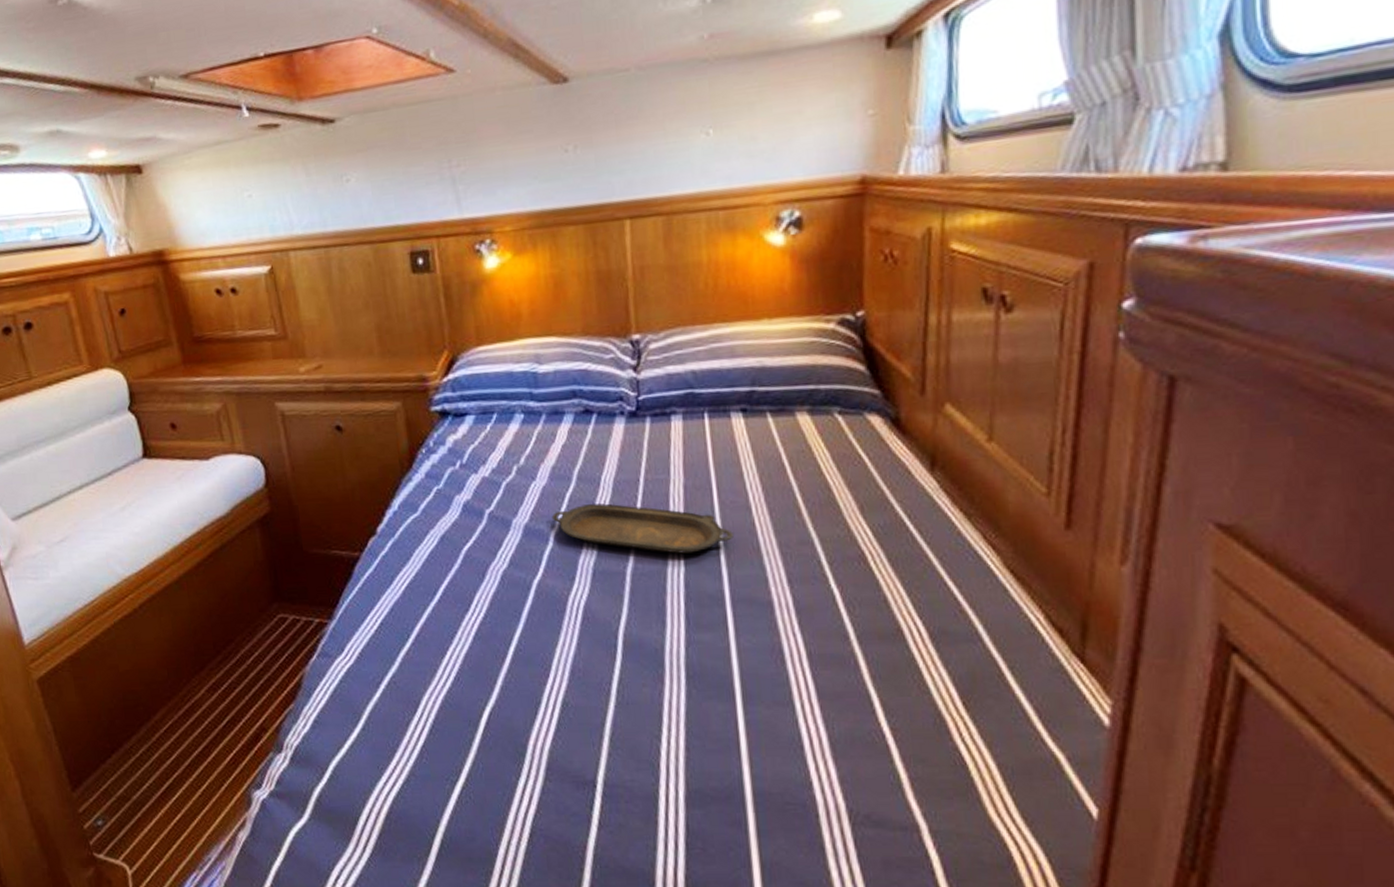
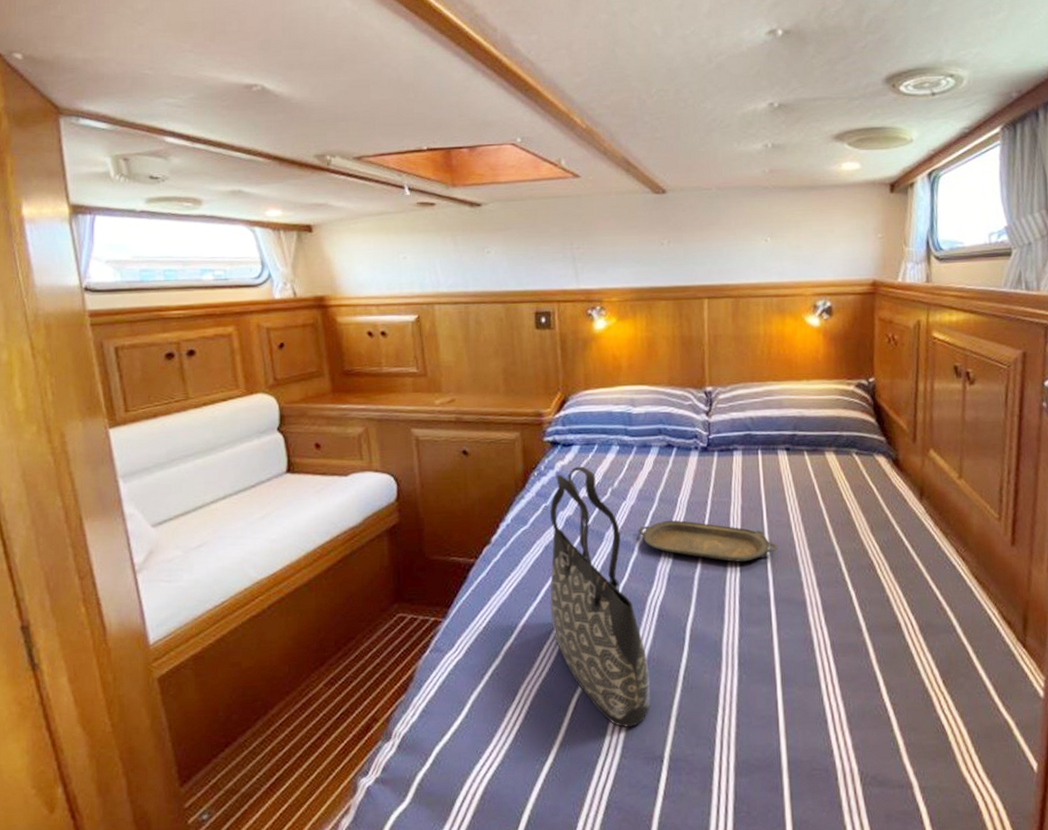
tote bag: none [443,440,578,747] -> present [550,466,651,727]

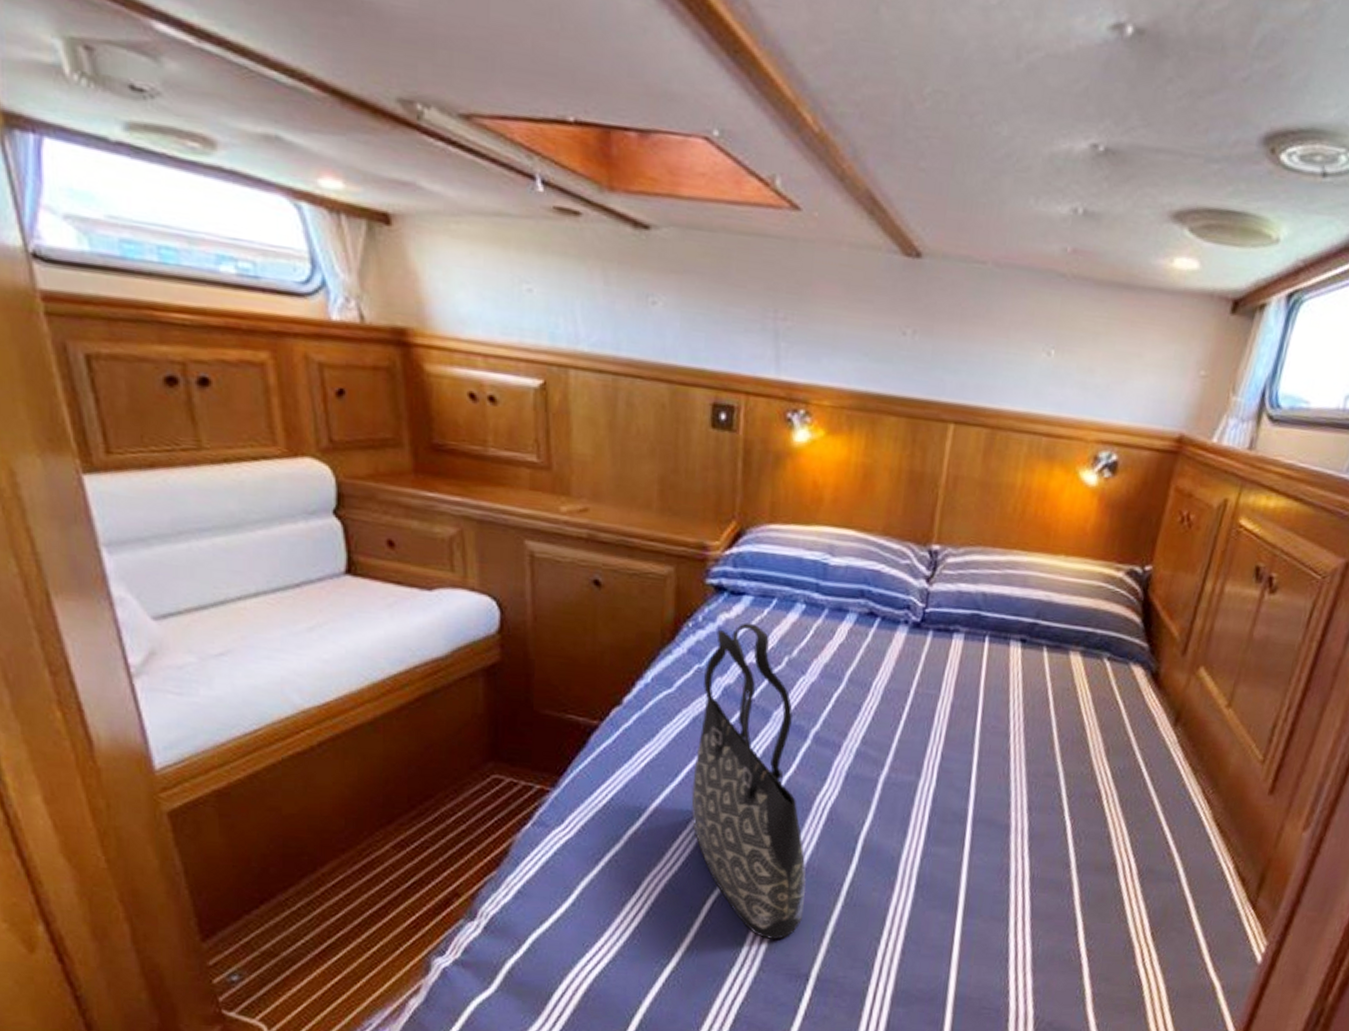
serving tray: present [637,520,778,562] -> none [814,707,988,771]

